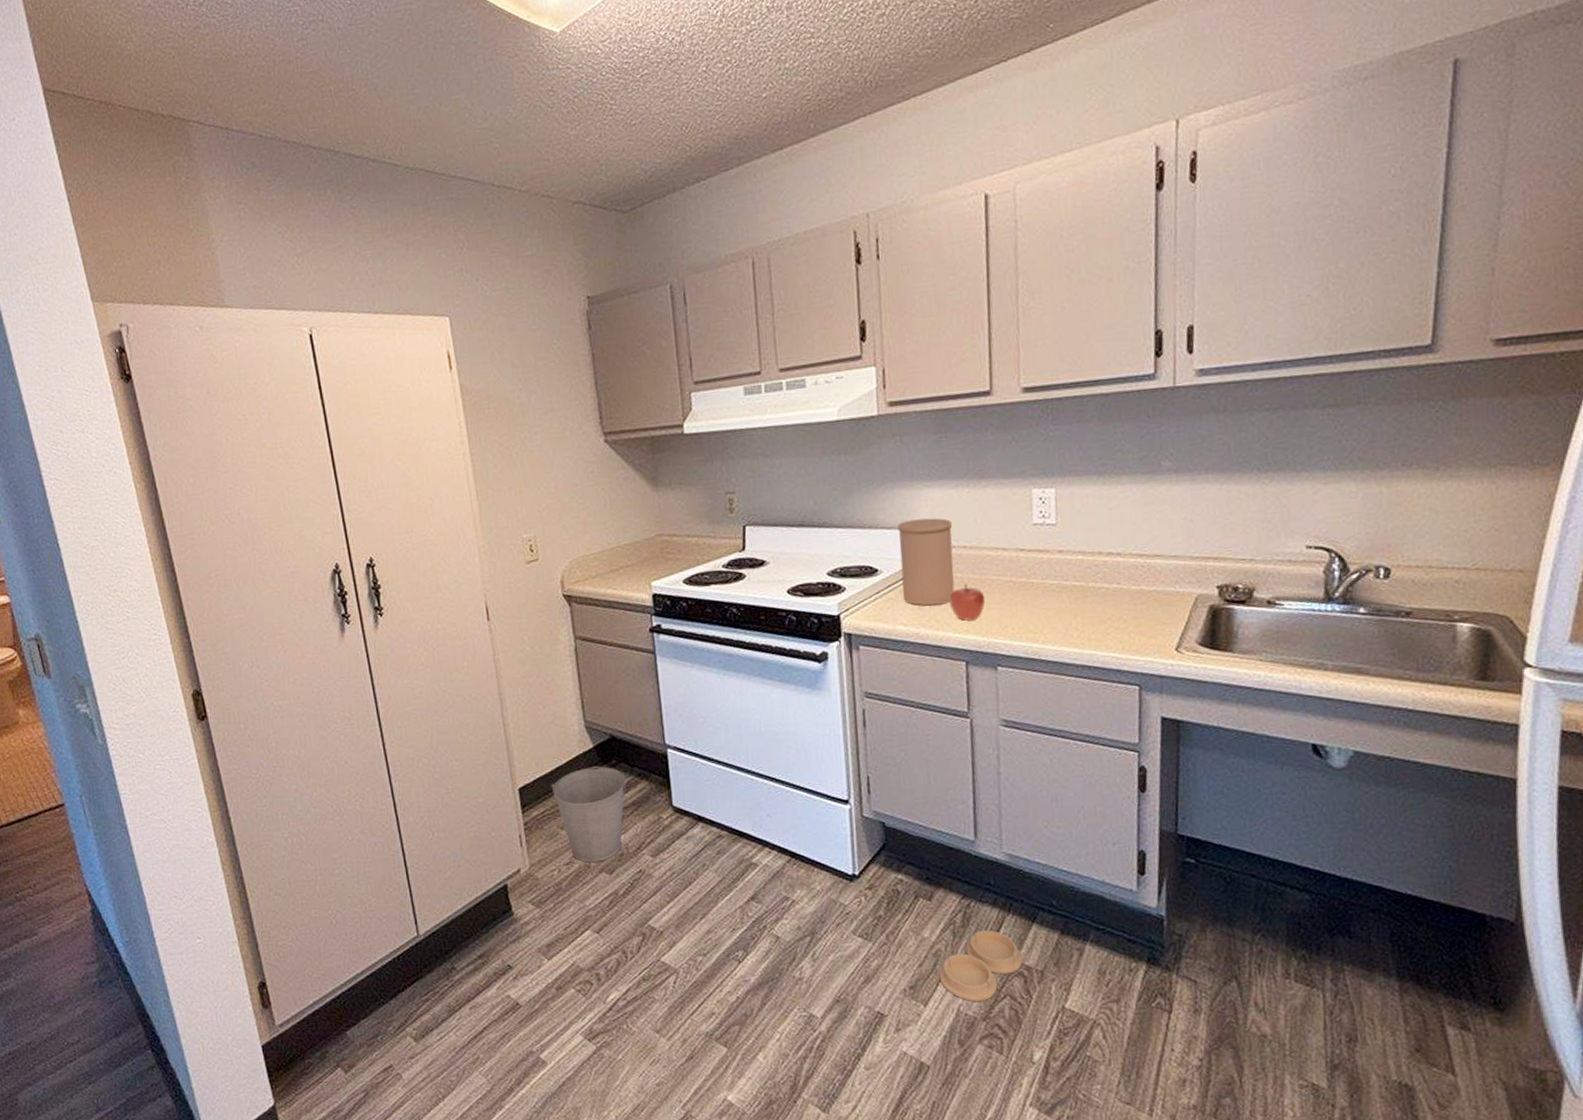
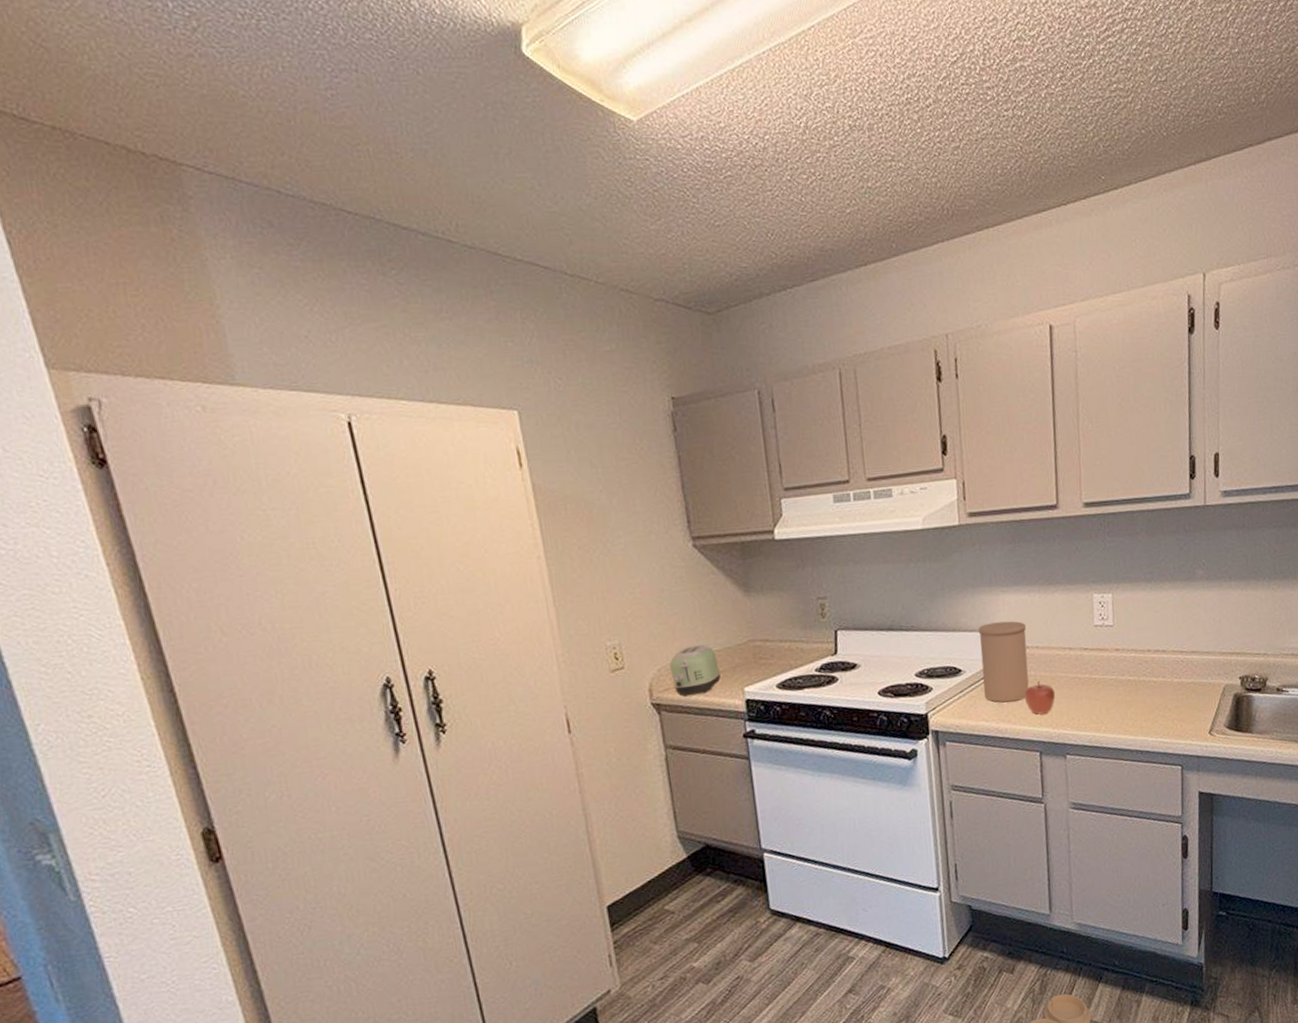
bucket: present [551,765,628,863] -> none [642,875,724,976]
toaster: none [580,538,629,589] -> present [669,644,721,697]

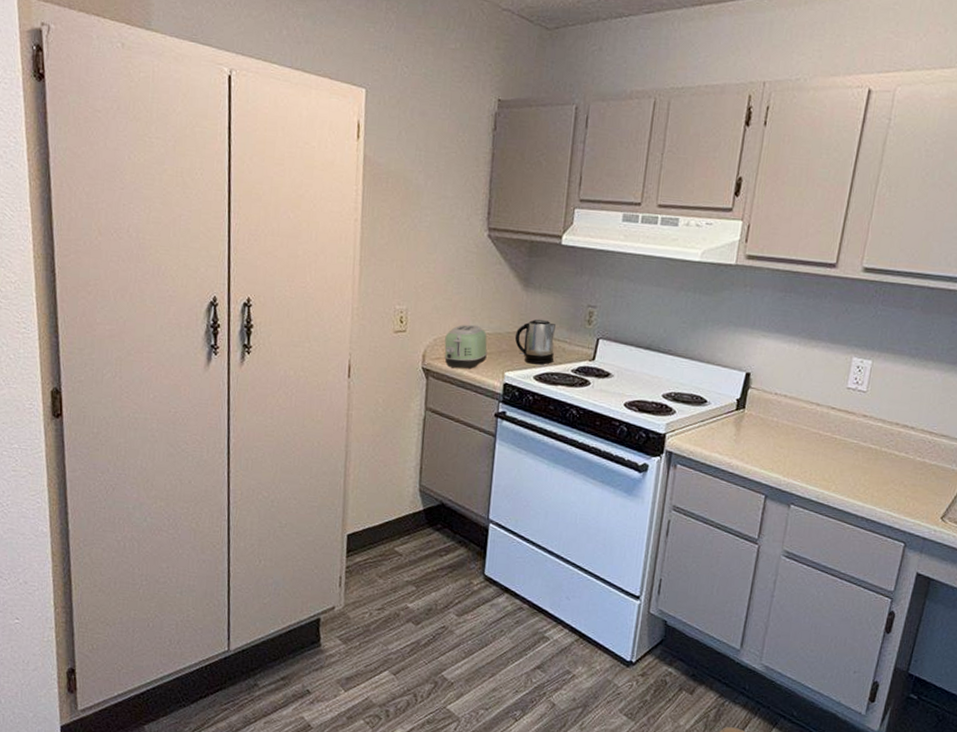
kettle: none [746,622,795,673] -> present [514,319,556,365]
canister: present [978,621,1029,703] -> none [723,362,780,443]
fruit: present [1023,681,1056,715] -> none [761,428,794,461]

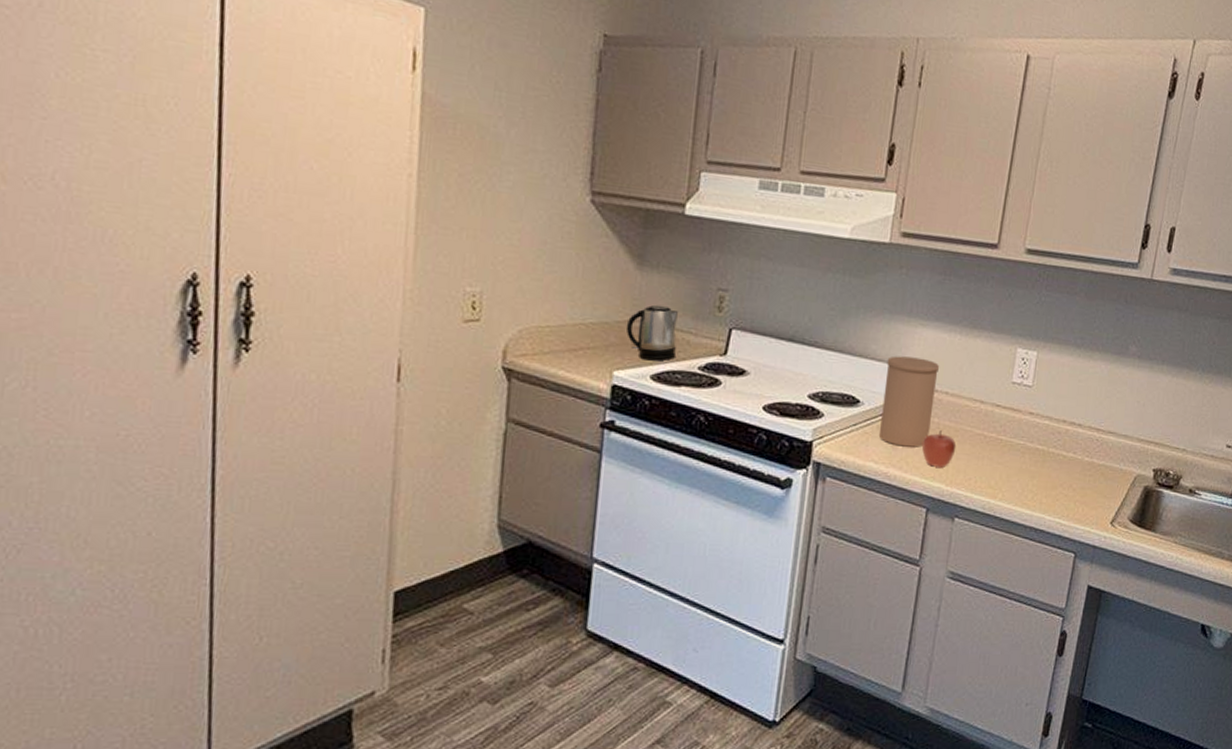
toaster: present [444,324,487,370] -> none [532,311,590,369]
canister: none [723,362,780,443] -> present [878,356,940,448]
fruit: none [761,428,794,461] -> present [921,430,957,468]

